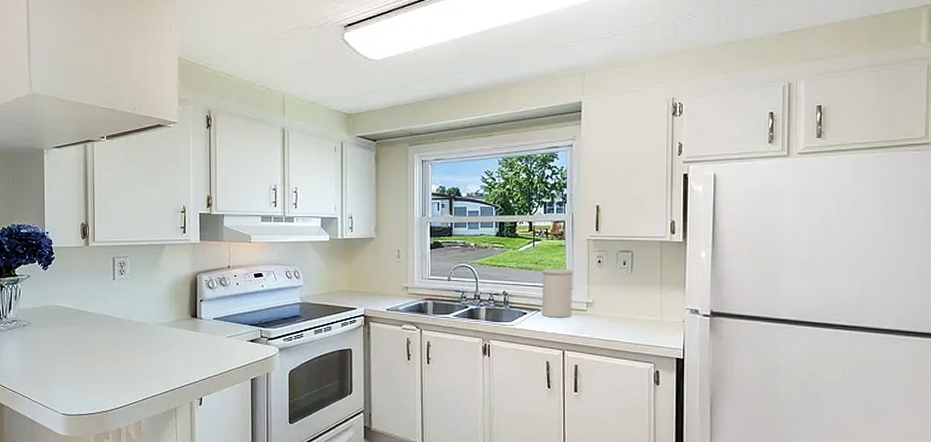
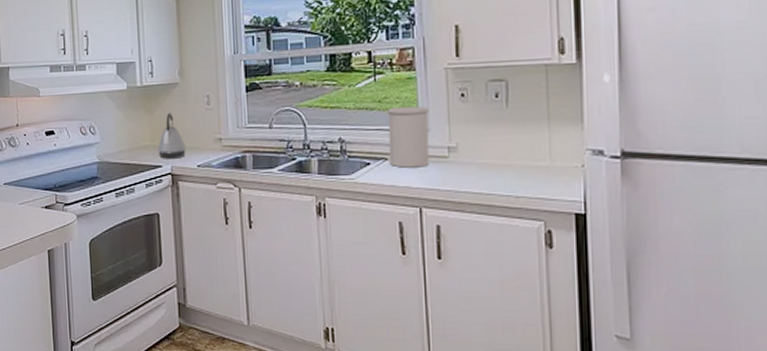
kettle: none [353,262,378,303] -> present [157,112,186,159]

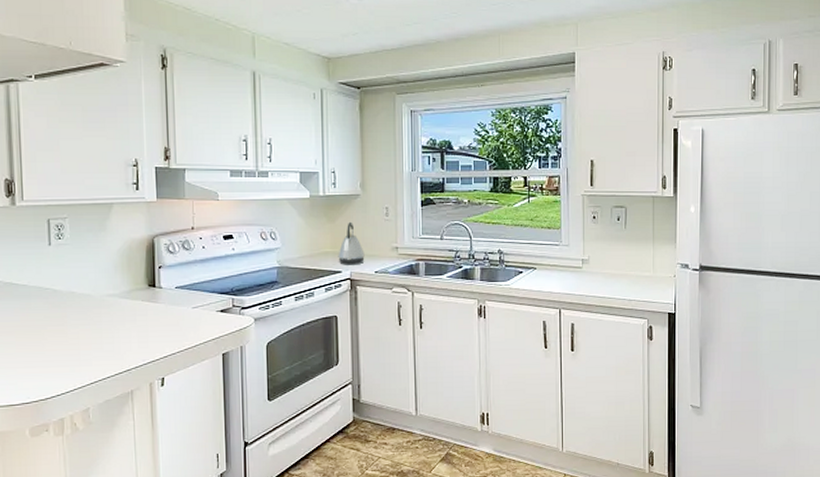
canister: present [387,106,430,168] -> none [537,224,569,276]

